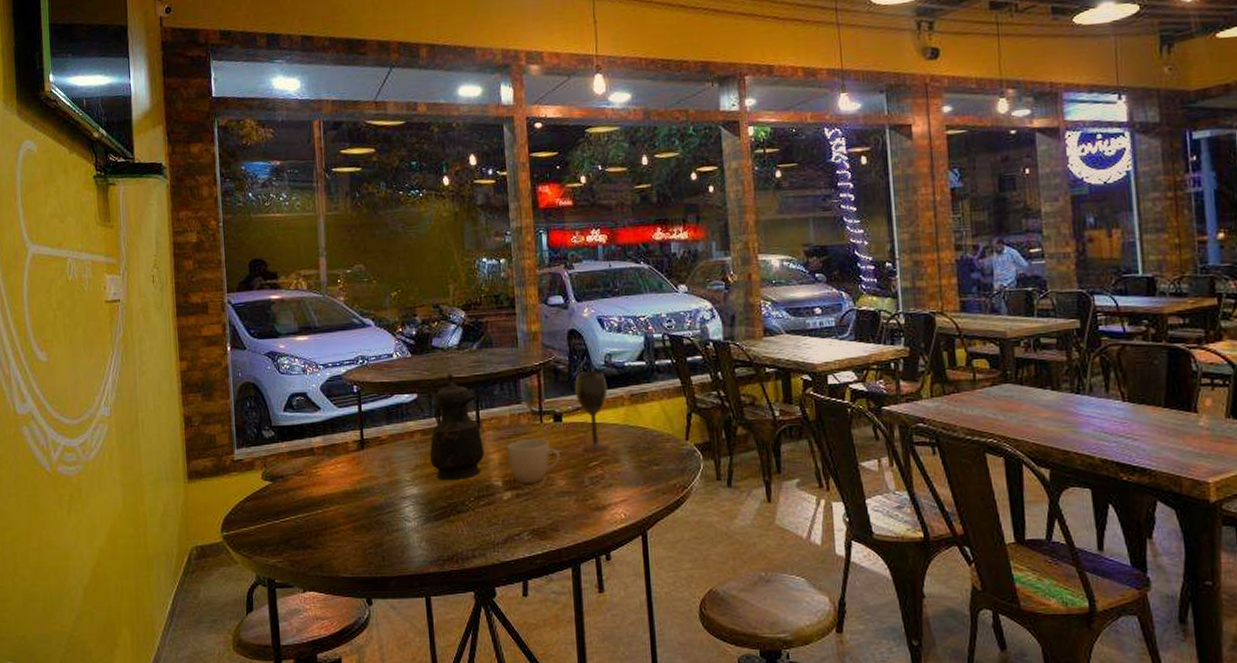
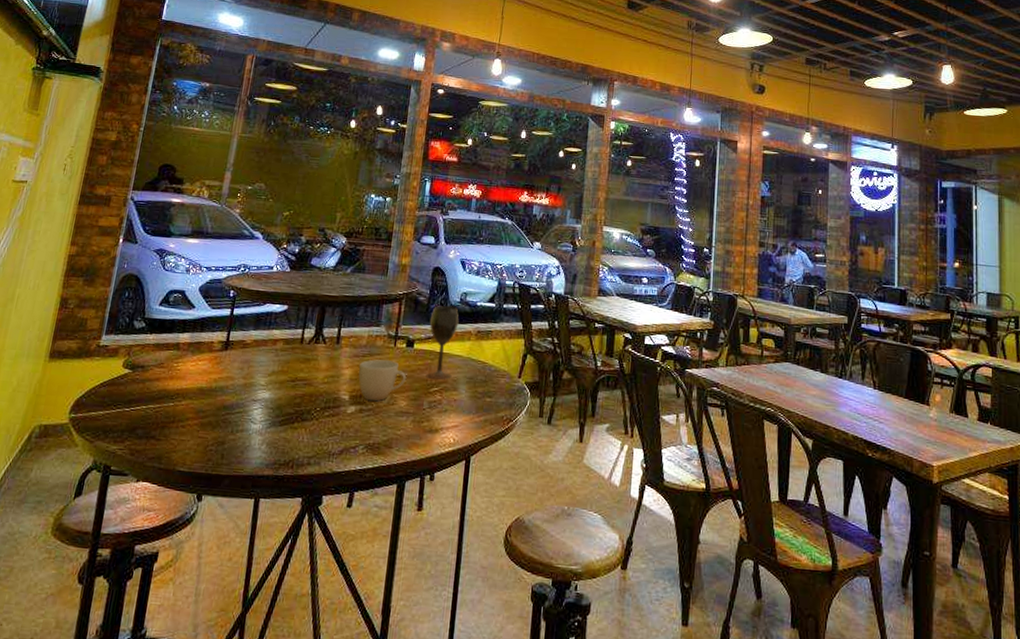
coffeepot: present [429,373,485,480] -> none [286,290,342,389]

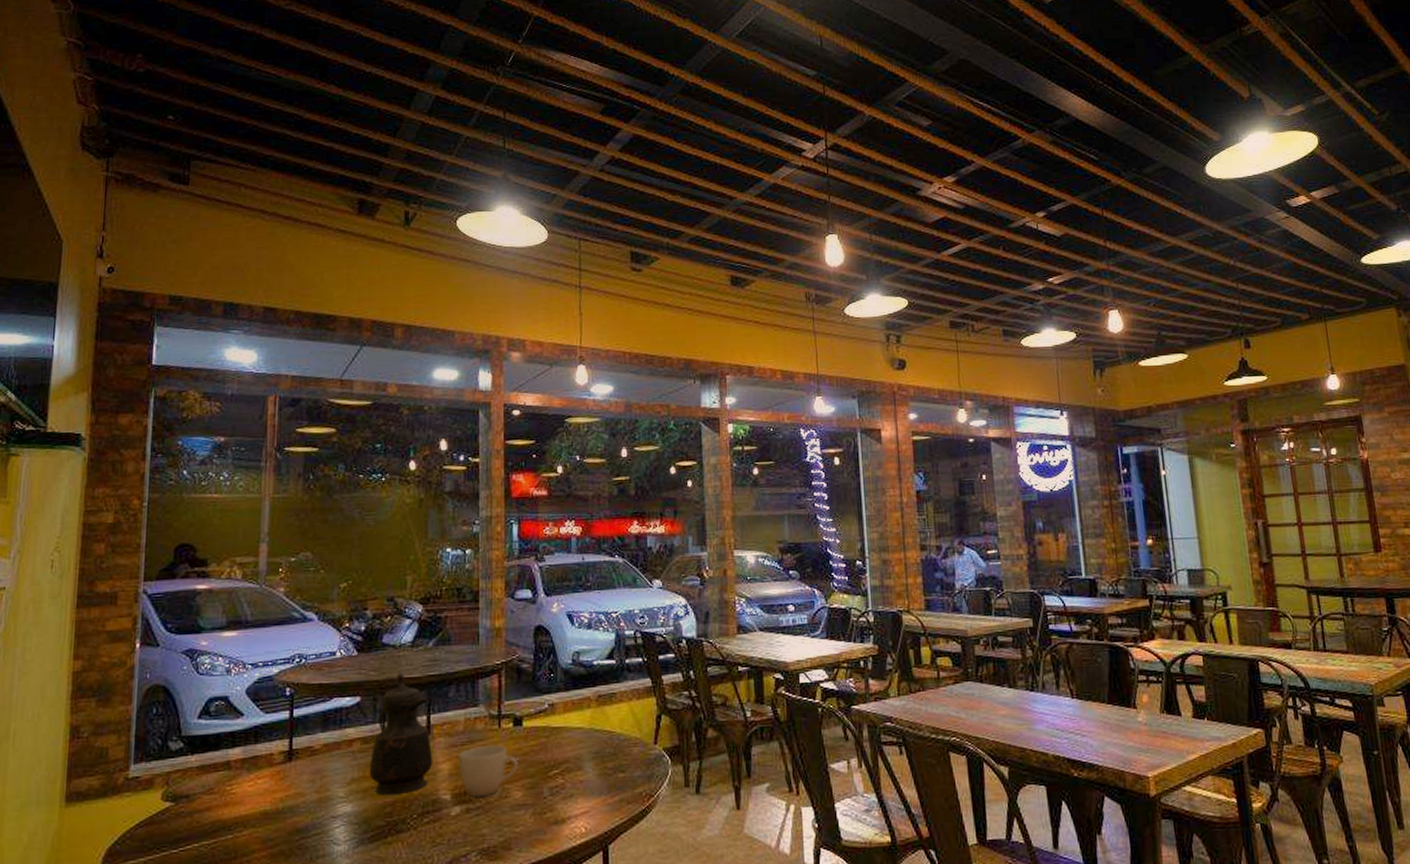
coffeepot: none [286,290,342,389] -> present [369,673,433,795]
wine glass: present [426,305,459,381] -> none [538,669,574,762]

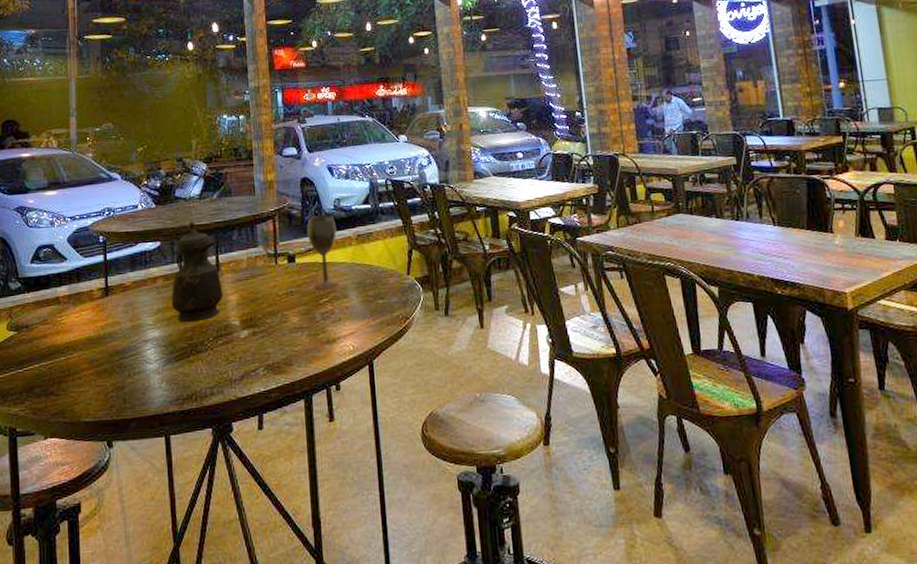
cup: present [458,745,519,797] -> none [243,279,294,323]
wine glass: none [538,669,574,762] -> present [307,214,340,291]

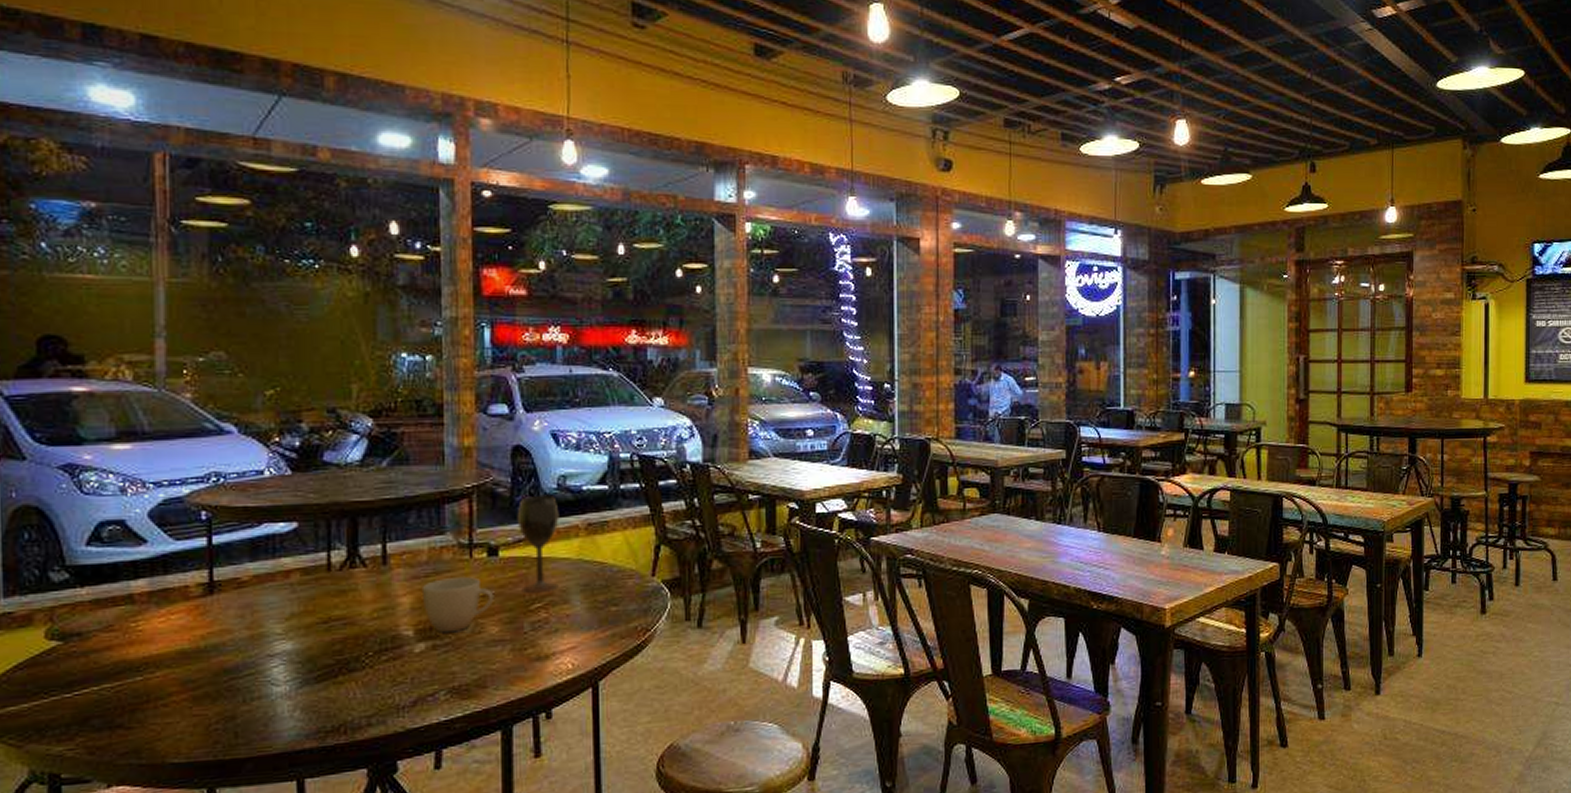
coffeepot: present [171,221,224,322] -> none [312,496,391,631]
cup: none [243,279,294,323] -> present [421,577,495,633]

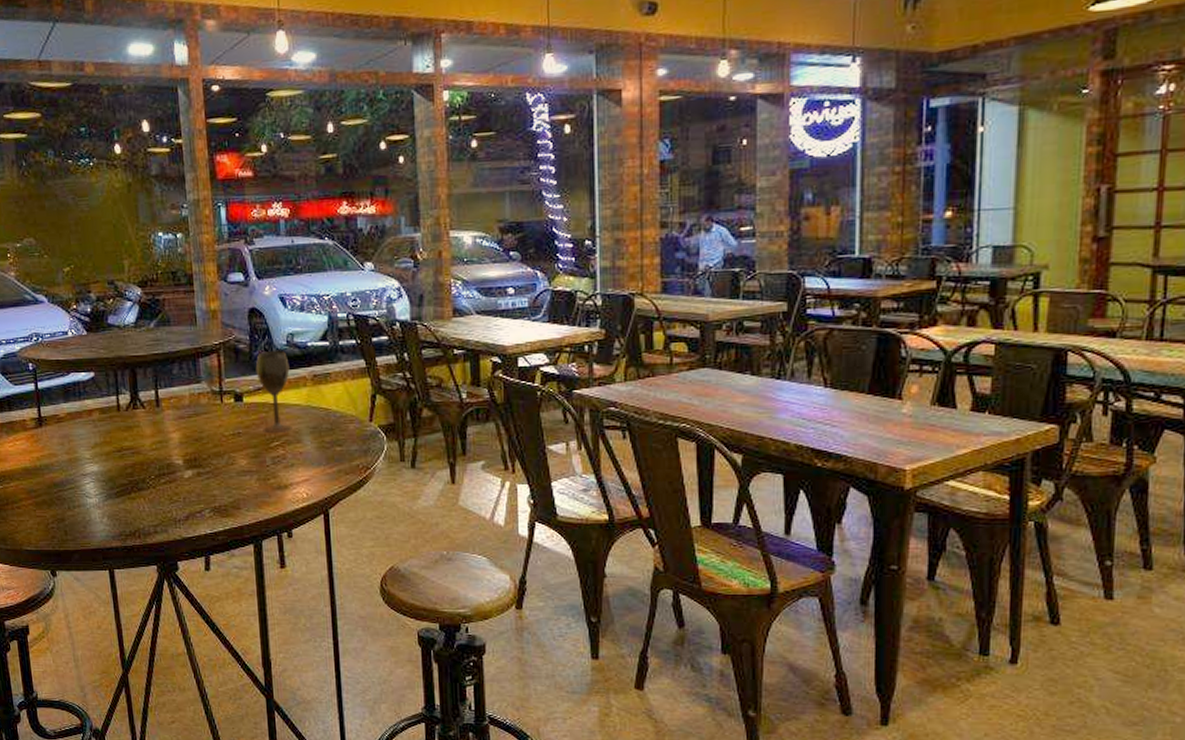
cup: present [421,577,495,633] -> none [186,418,242,463]

